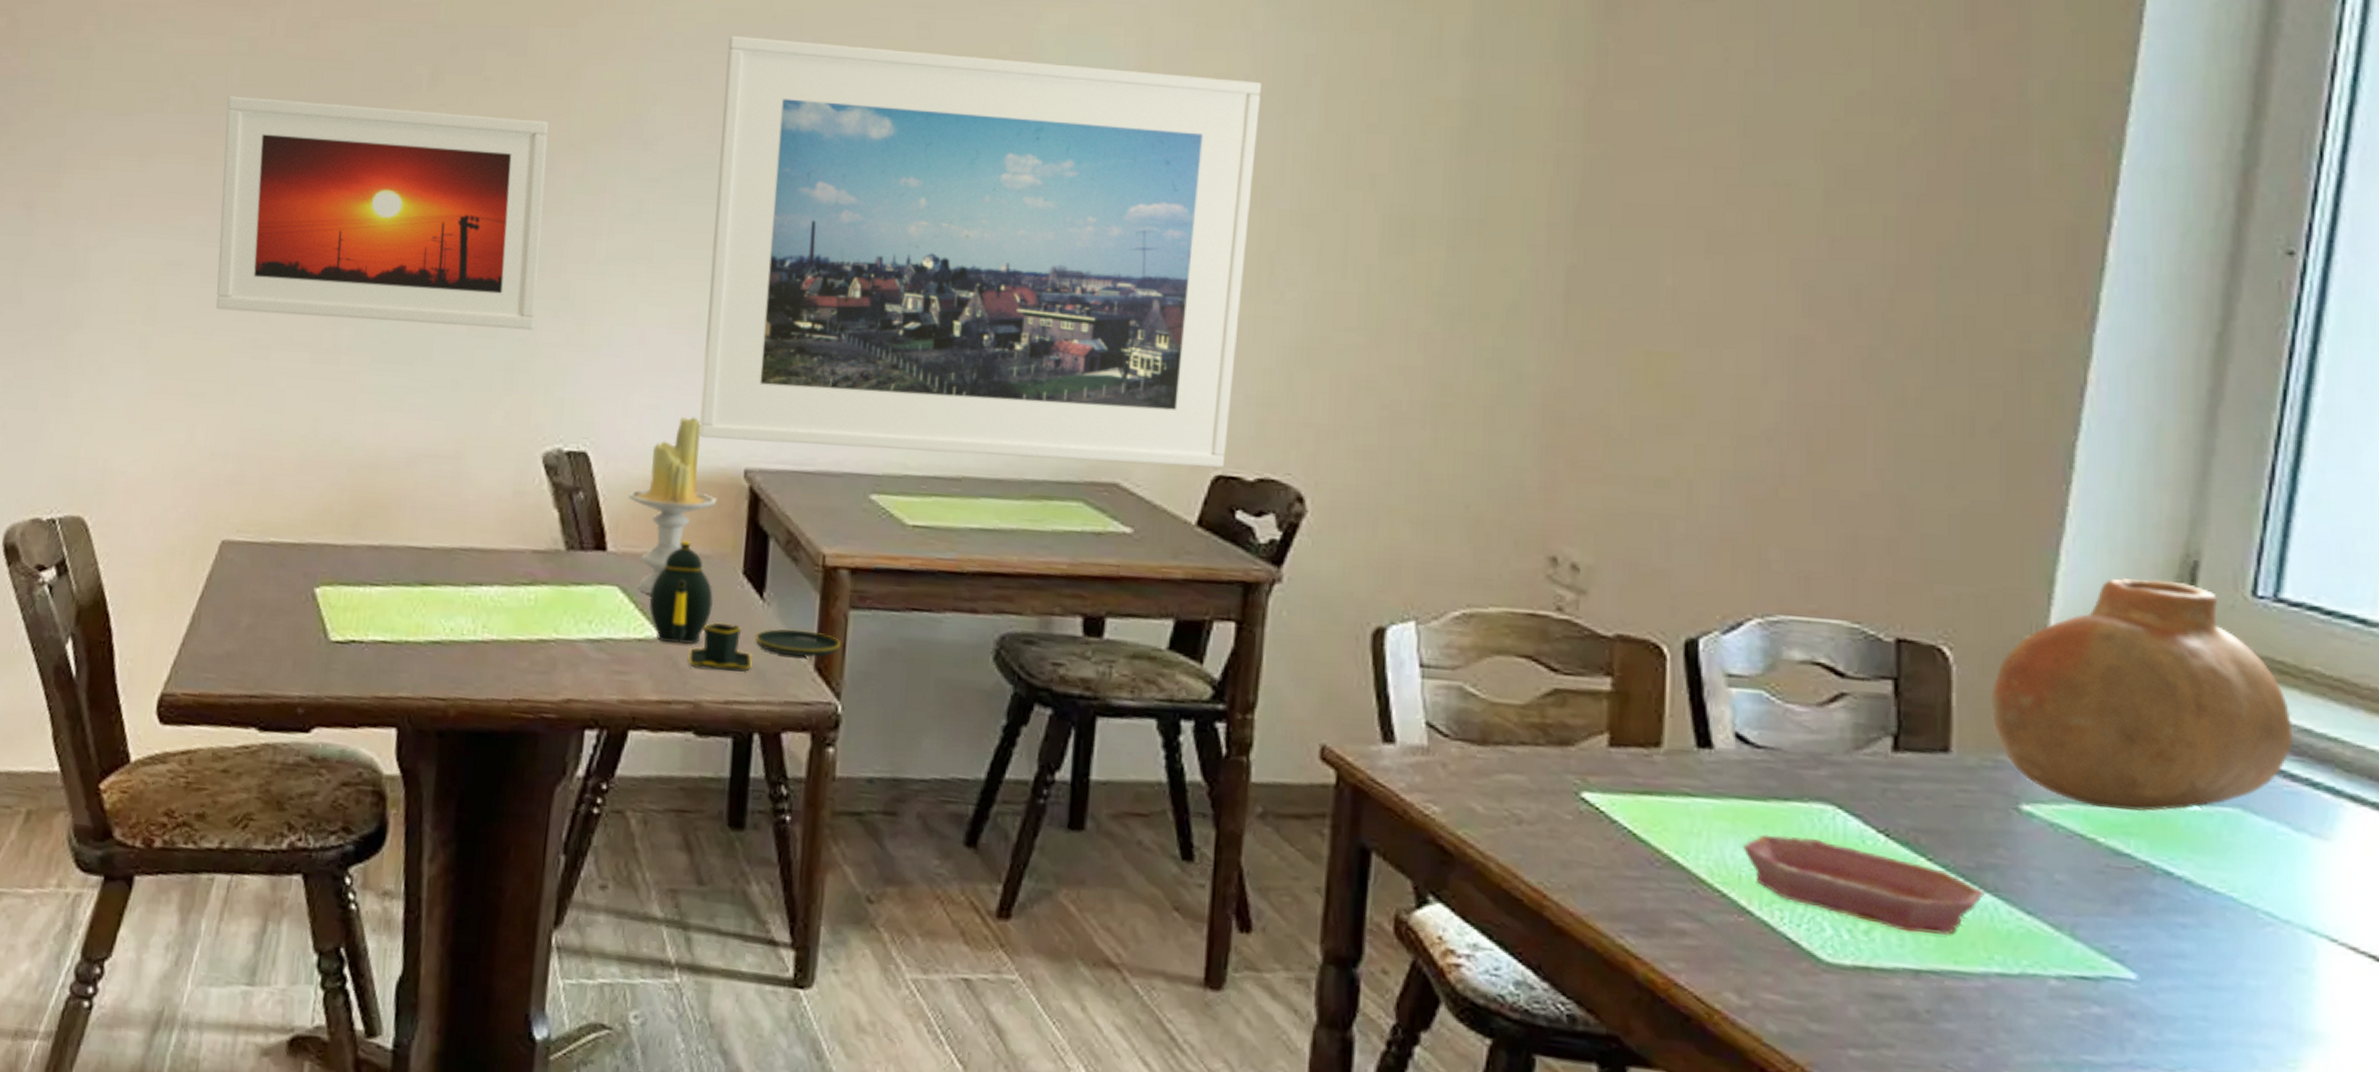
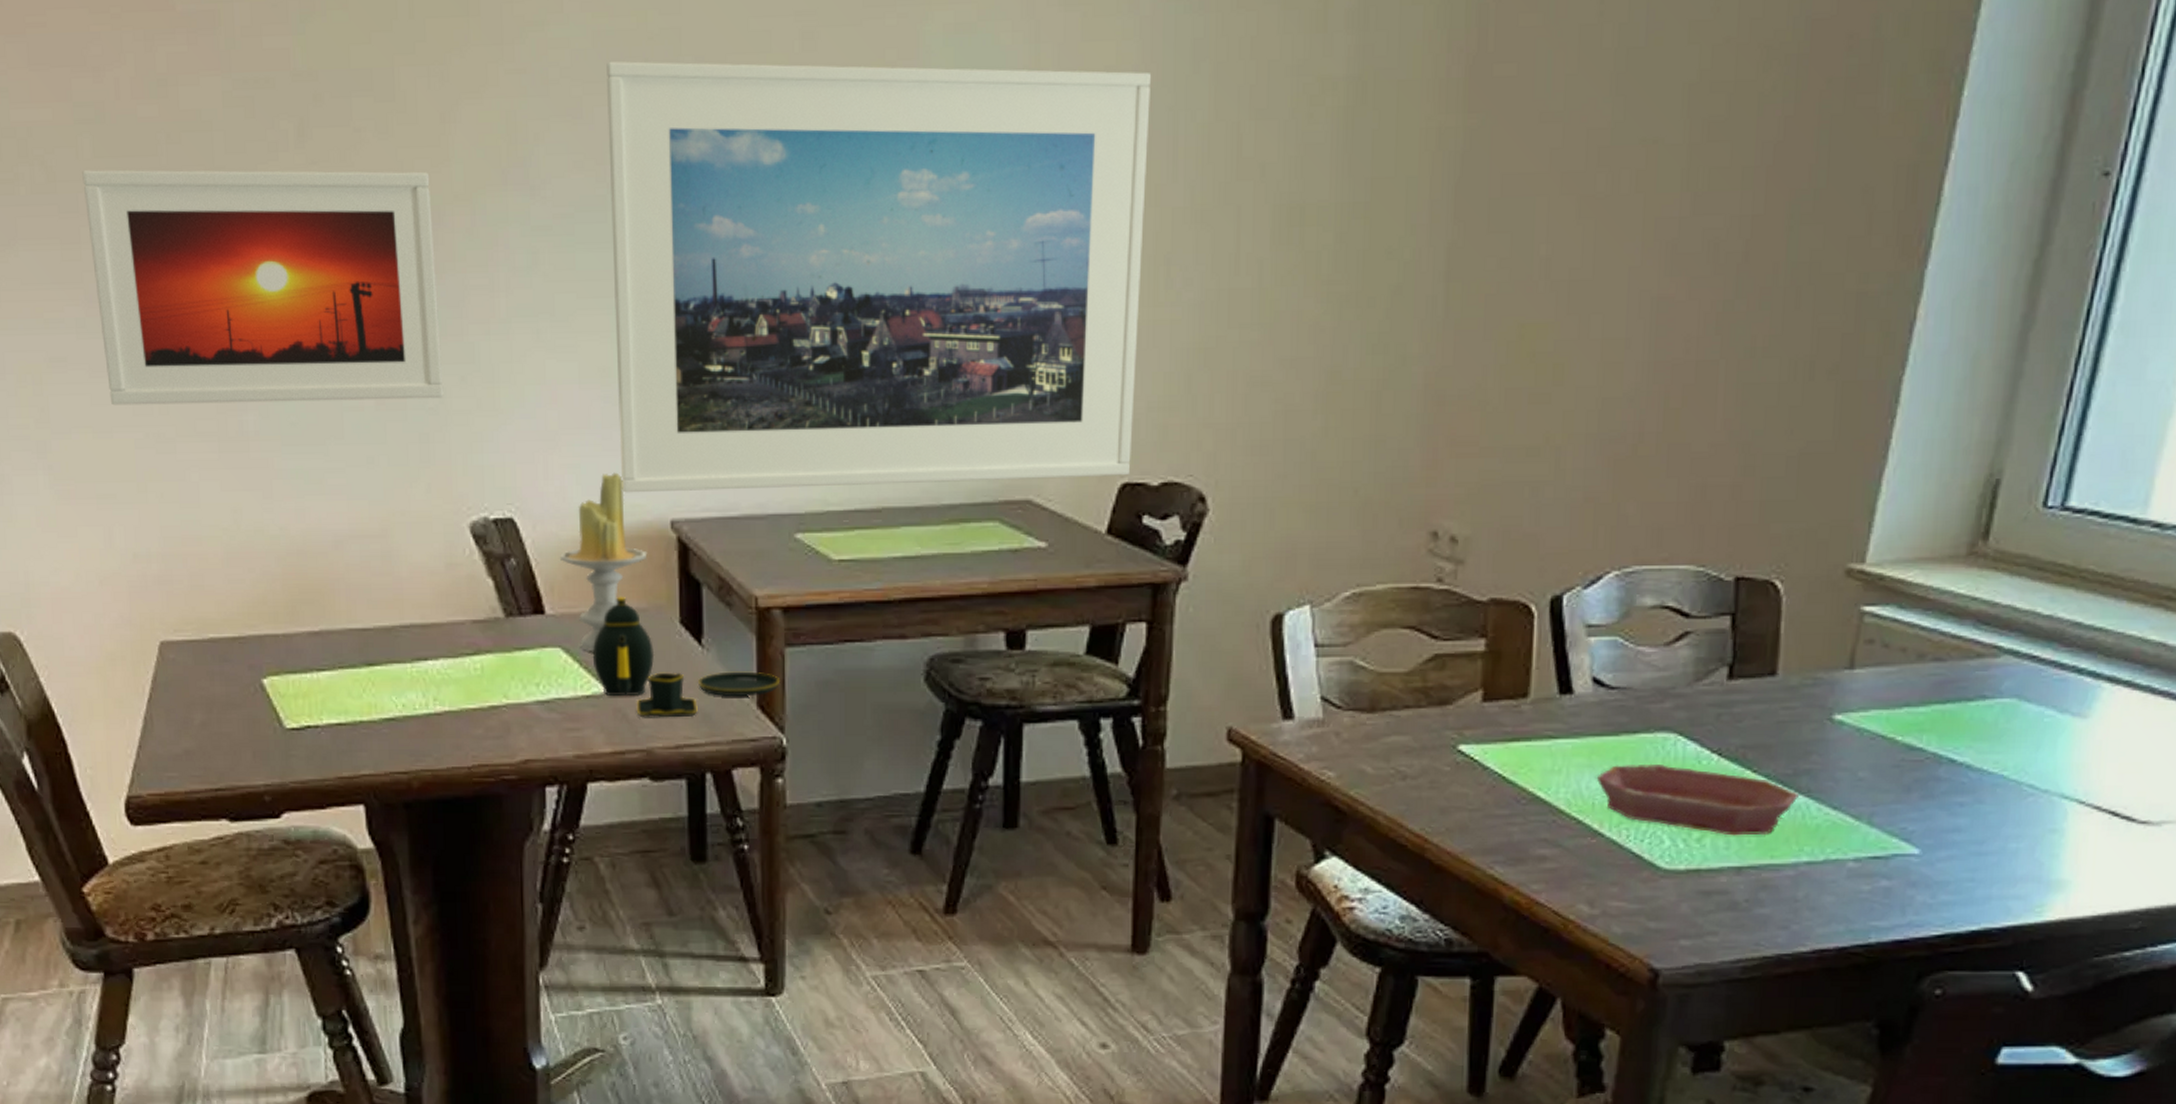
vase: present [1990,577,2294,811] -> none [1812,500,2066,711]

